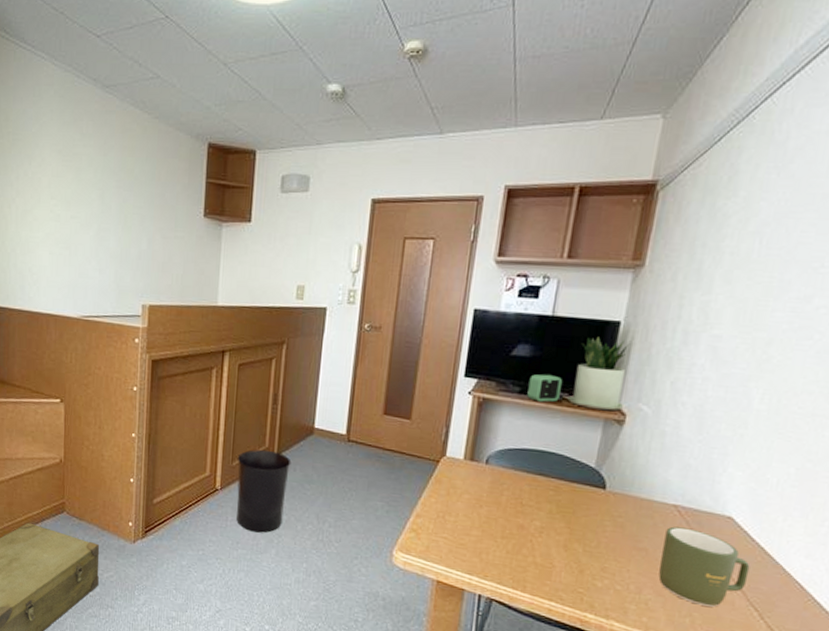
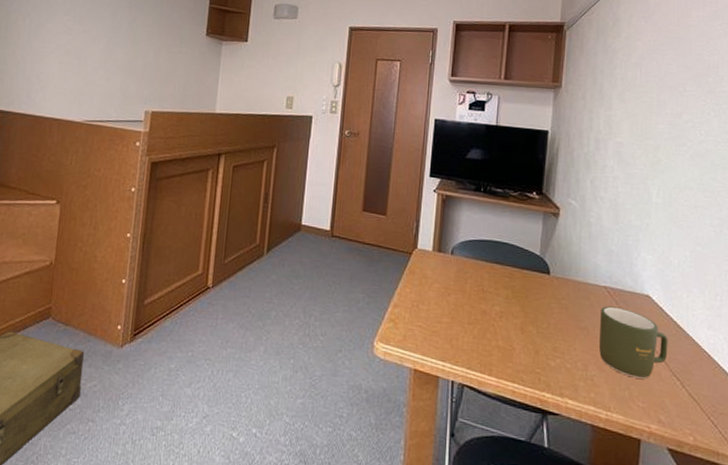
waste bin: present [236,449,292,533] -> none [227,246,280,330]
alarm clock: present [527,374,563,402] -> none [481,174,509,199]
planter: present [567,336,629,411] -> none [513,143,558,206]

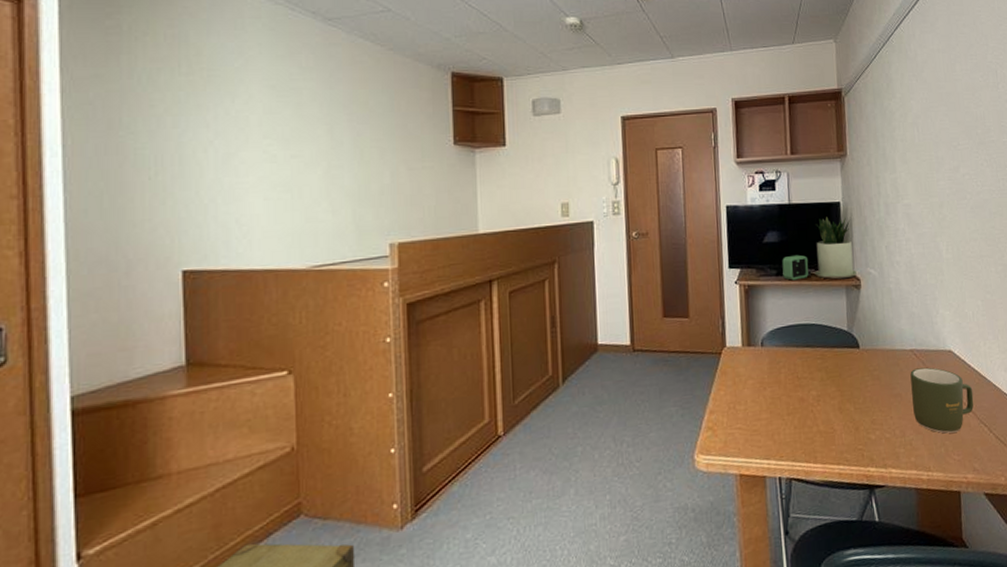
alarm clock: none [481,174,509,199] -> present [782,254,809,281]
planter: none [513,143,558,206] -> present [814,217,858,280]

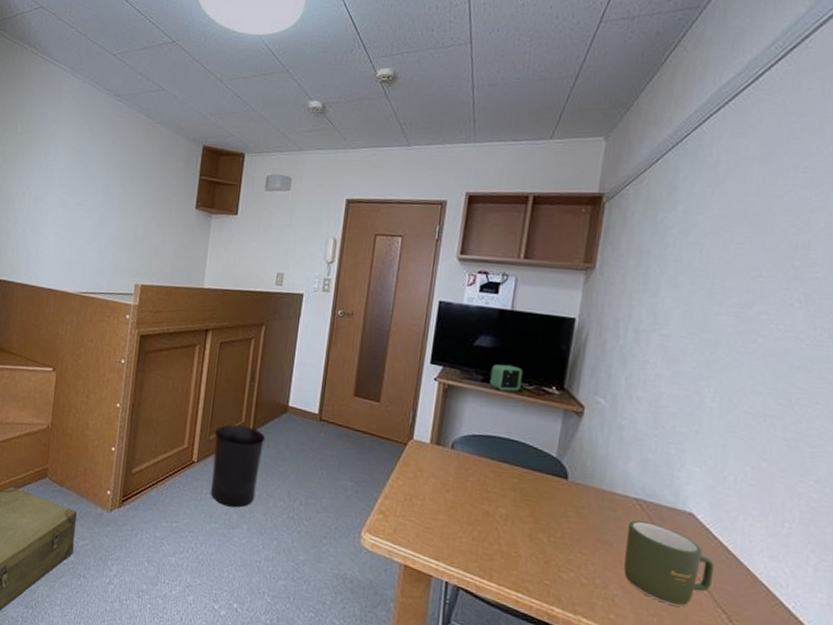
waste bin: none [519,378,579,475] -> present [211,424,266,507]
planter: present [814,217,858,280] -> none [528,331,584,403]

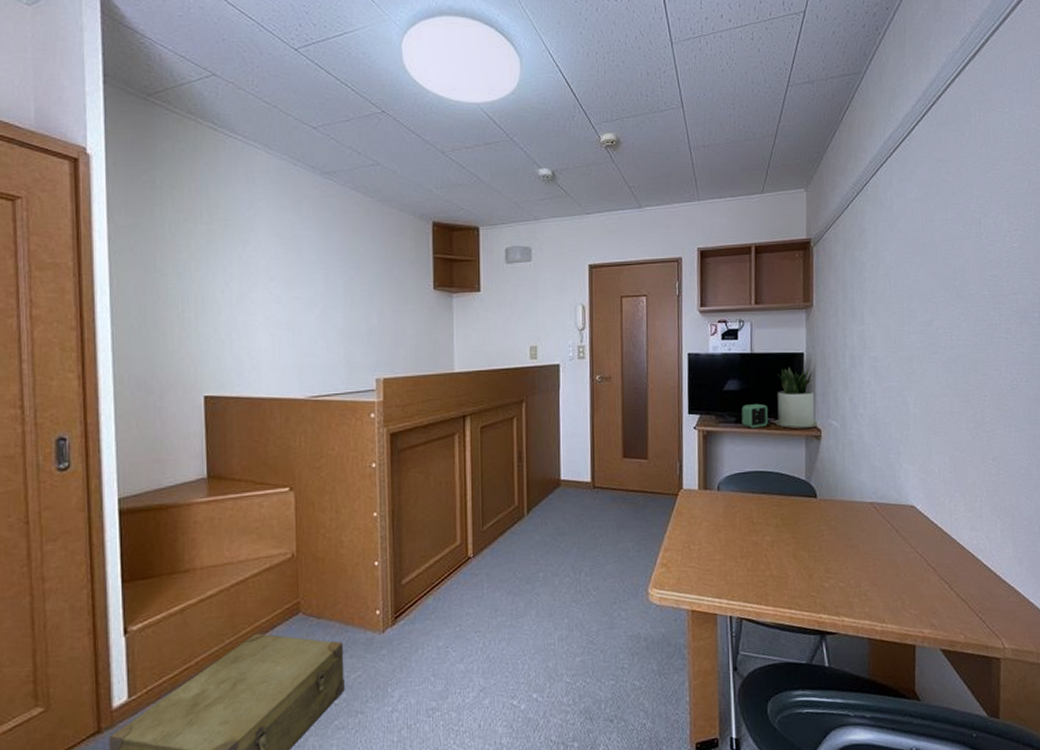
waste bin: present [211,424,266,507] -> none [487,508,542,596]
planter: none [528,331,584,403] -> present [774,367,819,430]
mug: present [624,520,715,607] -> none [868,521,935,587]

